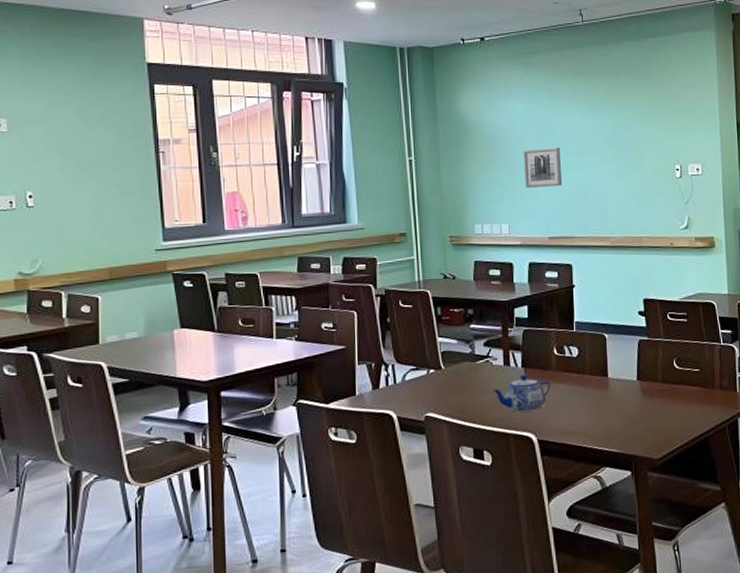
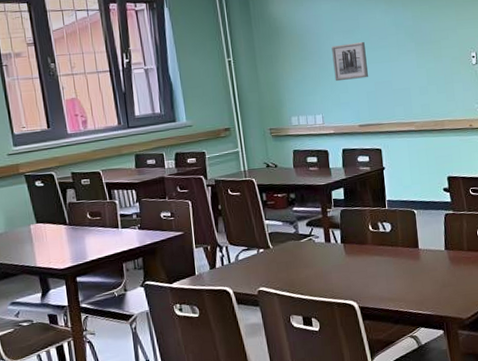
teapot: present [492,374,550,412] -> none [316,249,367,283]

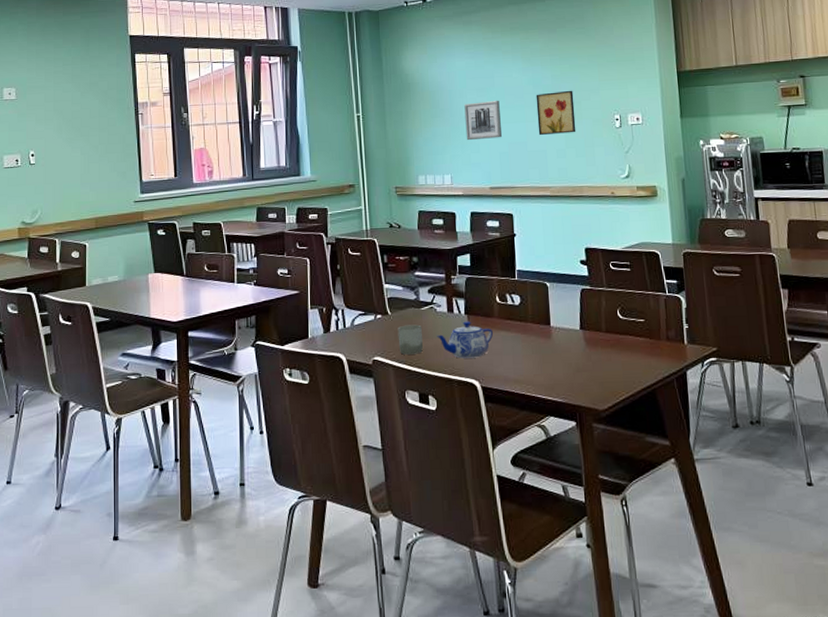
cup: none [279,255,304,284] -> present [397,324,423,355]
teapot: none [316,249,367,283] -> present [437,321,493,359]
wall art: none [398,30,437,75] -> present [536,90,576,136]

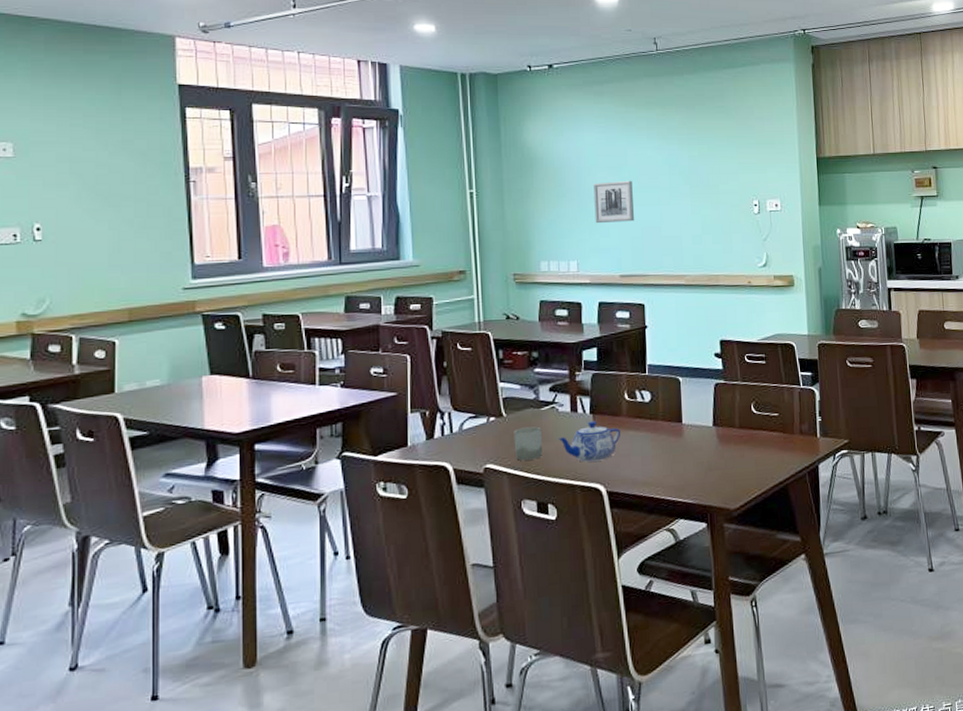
wall art: present [536,90,576,136] -> none [671,172,714,220]

